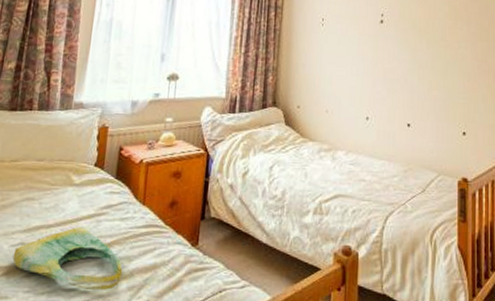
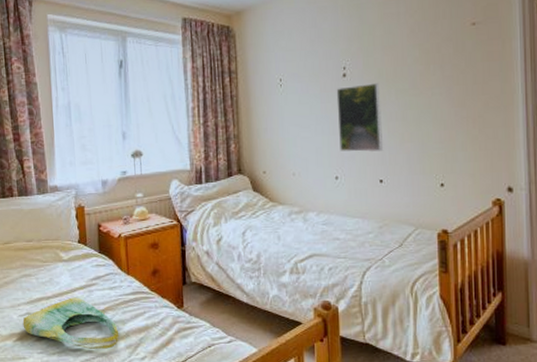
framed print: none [372,31,413,96] -> present [336,83,384,152]

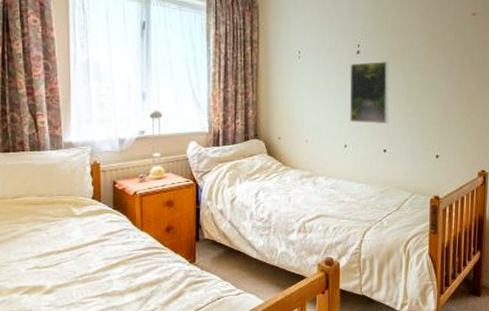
tote bag: present [22,297,119,349] -> none [30,252,131,301]

